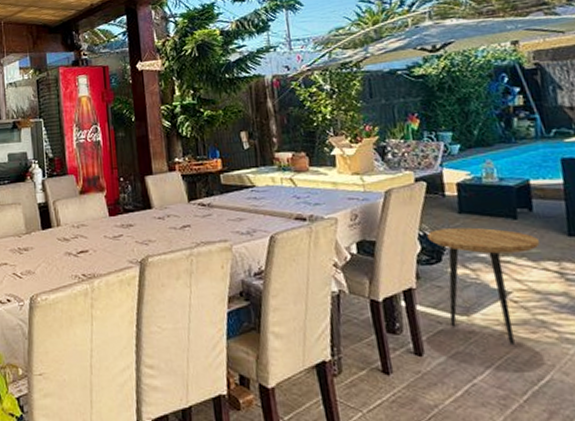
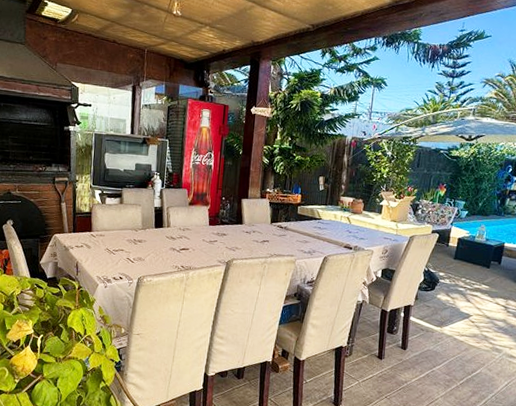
side table: present [427,227,541,346] -> none [429,268,499,350]

